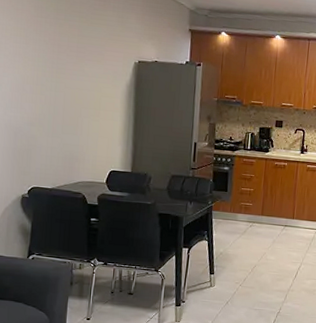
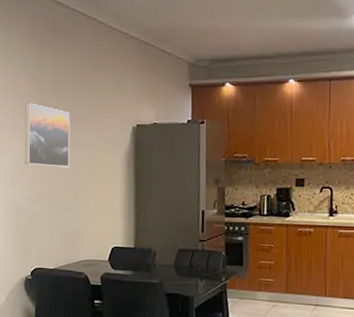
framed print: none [25,28,73,95] -> present [25,103,70,168]

